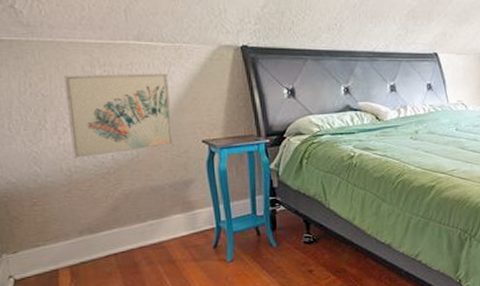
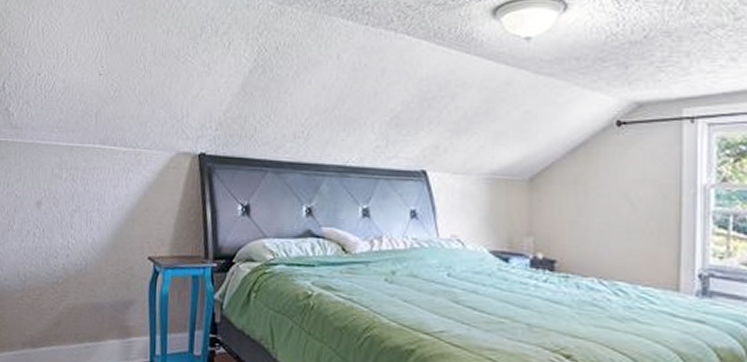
wall art: present [63,74,174,158] -> none [30,177,125,264]

